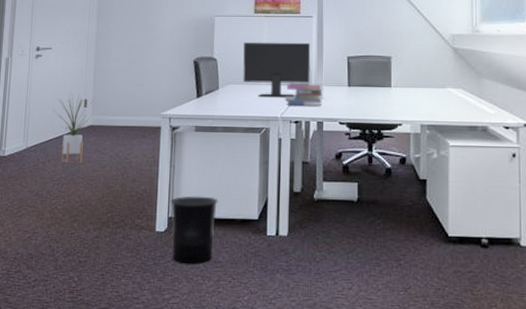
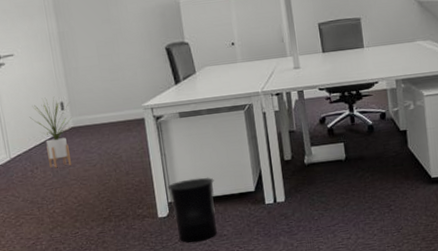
computer monitor: present [243,42,311,98] -> none [213,14,285,76]
books: present [284,83,324,106] -> none [262,53,300,79]

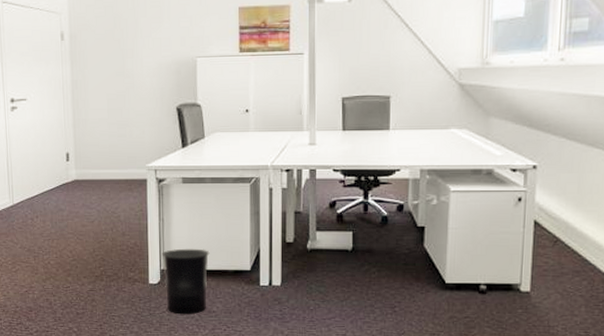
house plant: present [29,96,74,168] -> none [35,146,76,219]

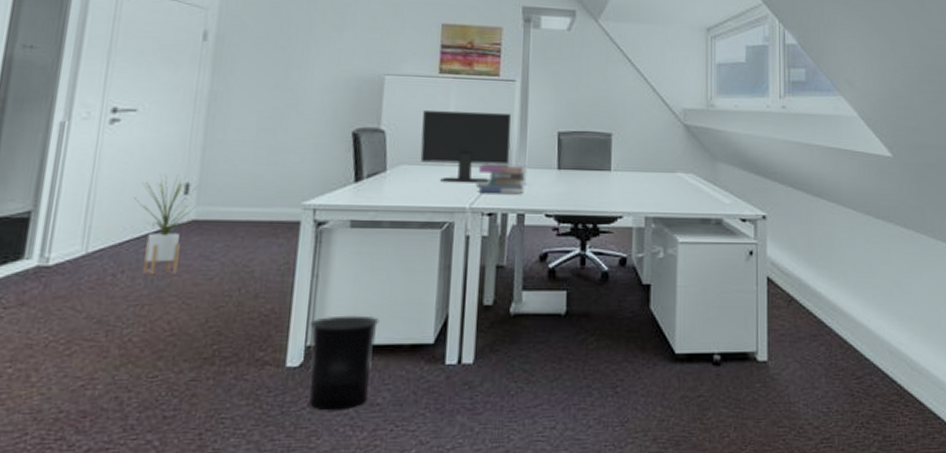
house plant: none [35,146,76,219] -> present [133,174,197,276]
computer monitor: none [229,83,302,145] -> present [420,109,512,184]
books: none [275,128,317,153] -> present [475,164,527,193]

